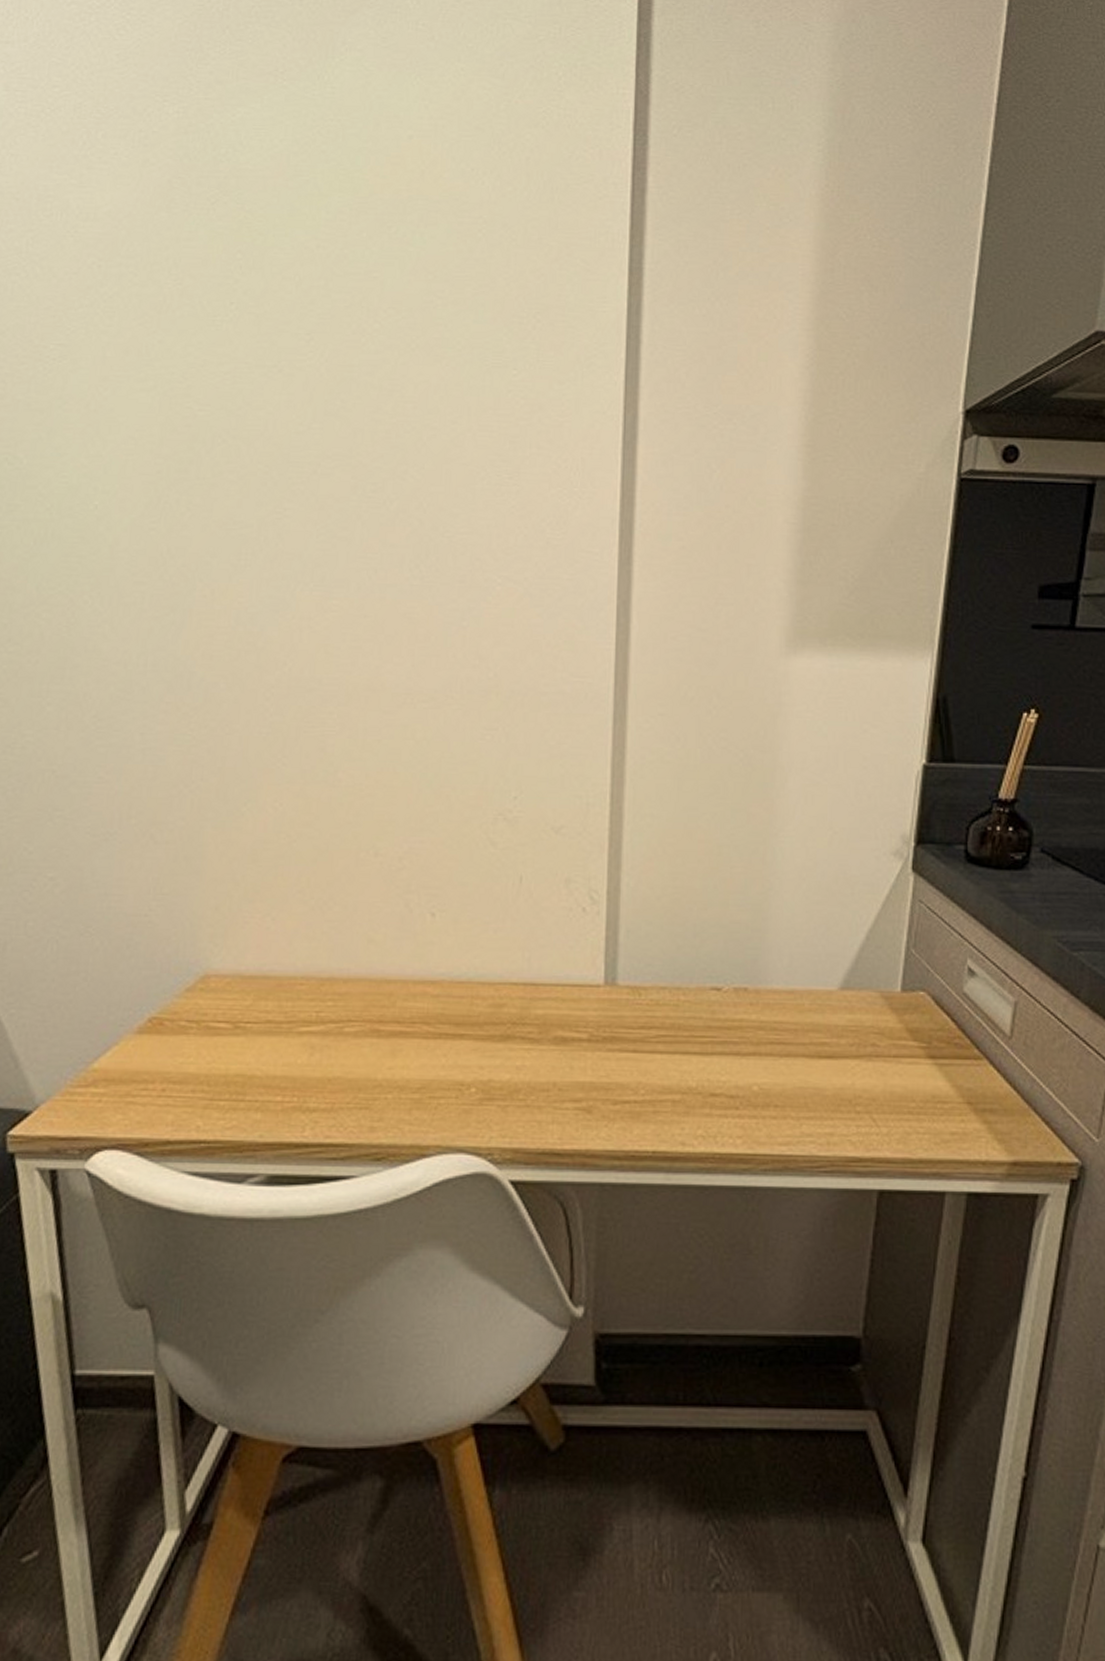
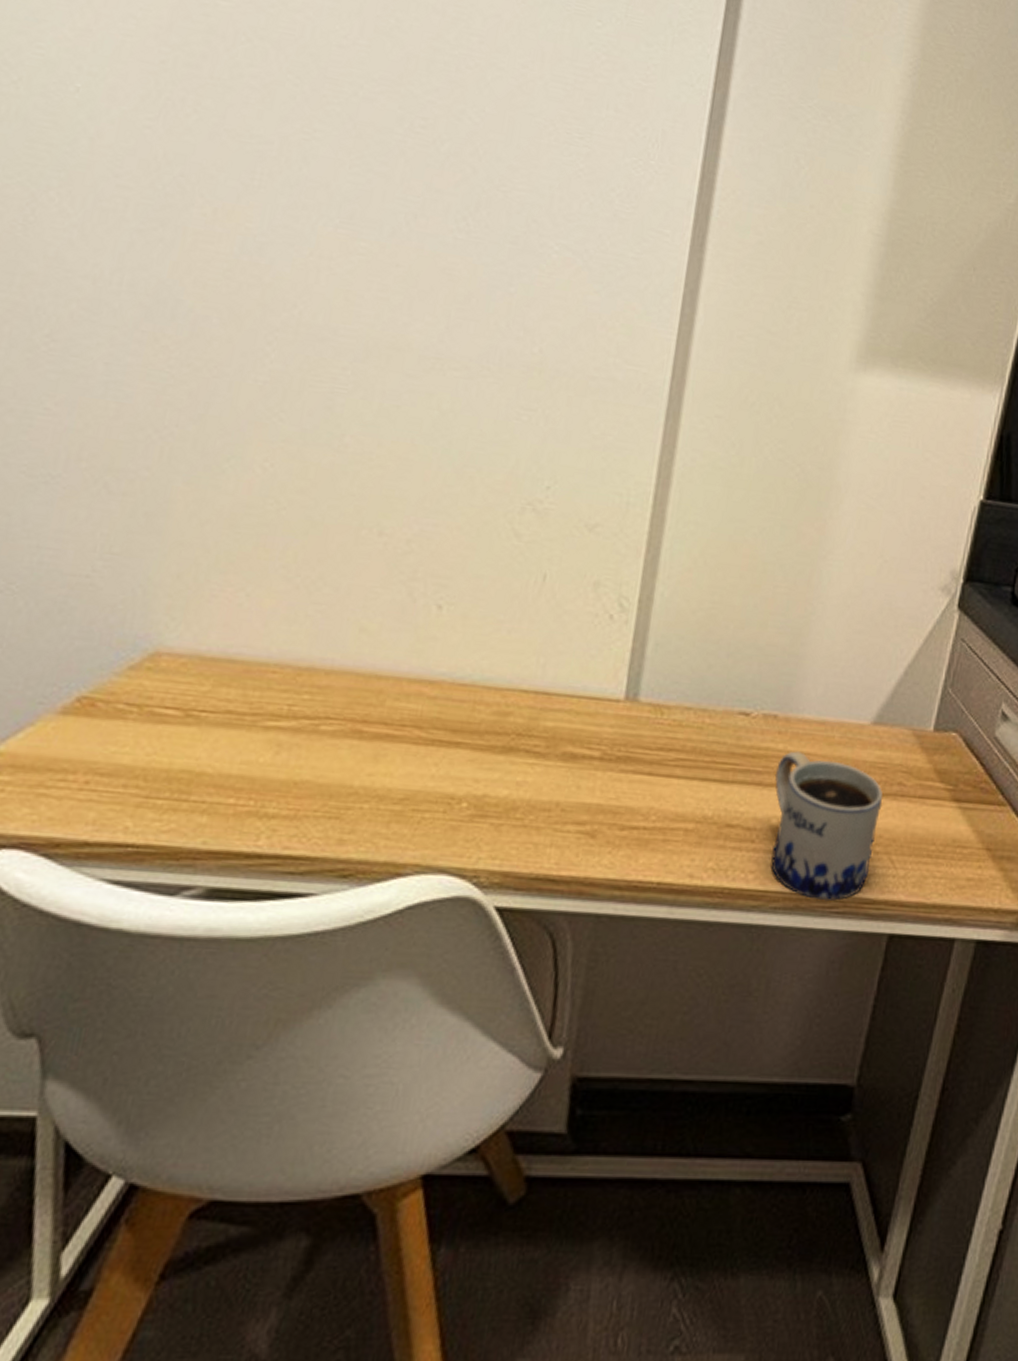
mug: none [751,1020,858,1162] -> present [770,751,883,902]

